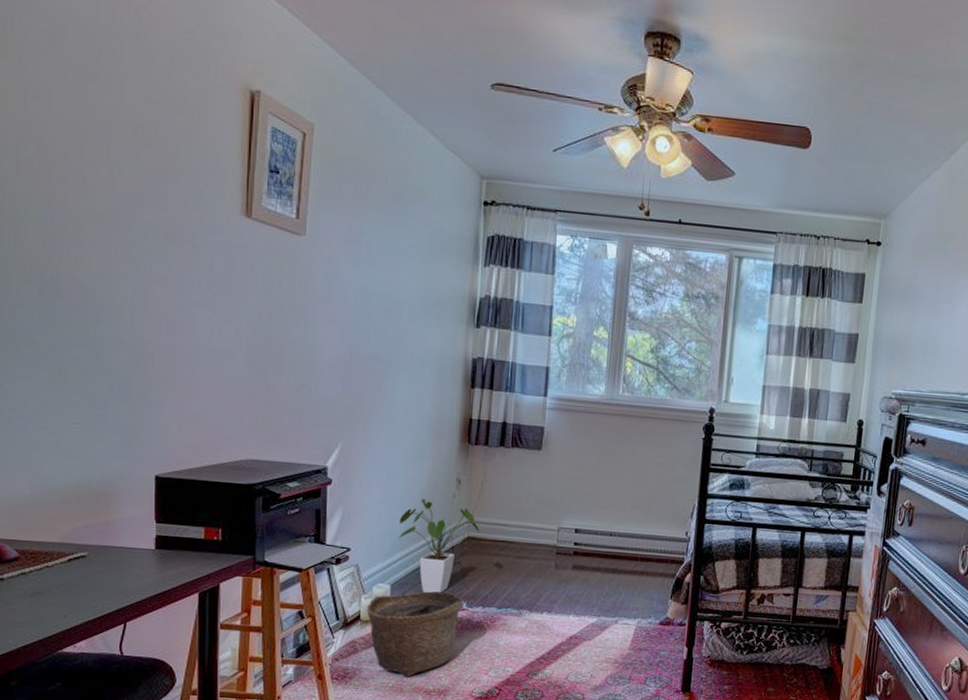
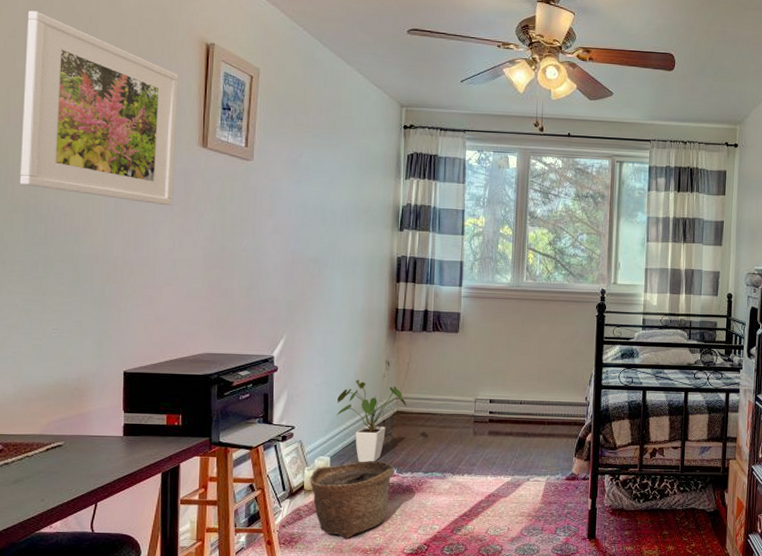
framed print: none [32,40,218,286] -> present [19,10,179,206]

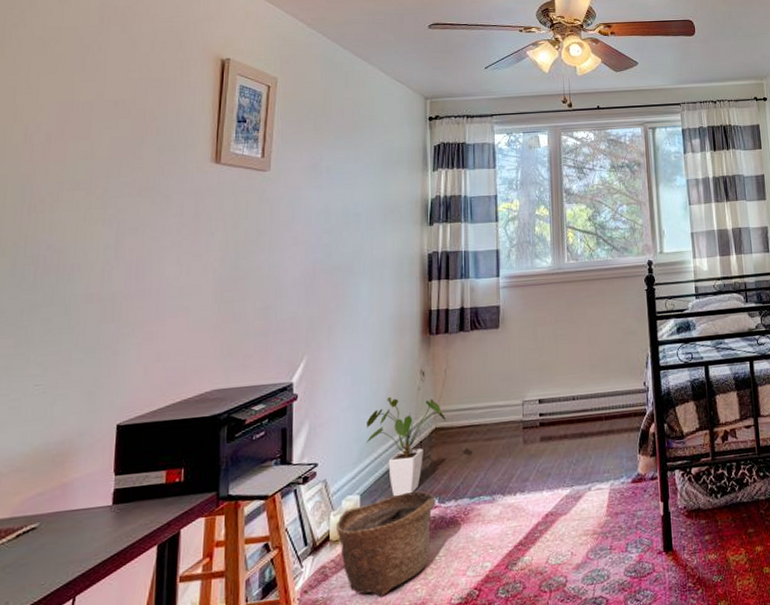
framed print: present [19,10,179,206] -> none [9,46,191,230]

